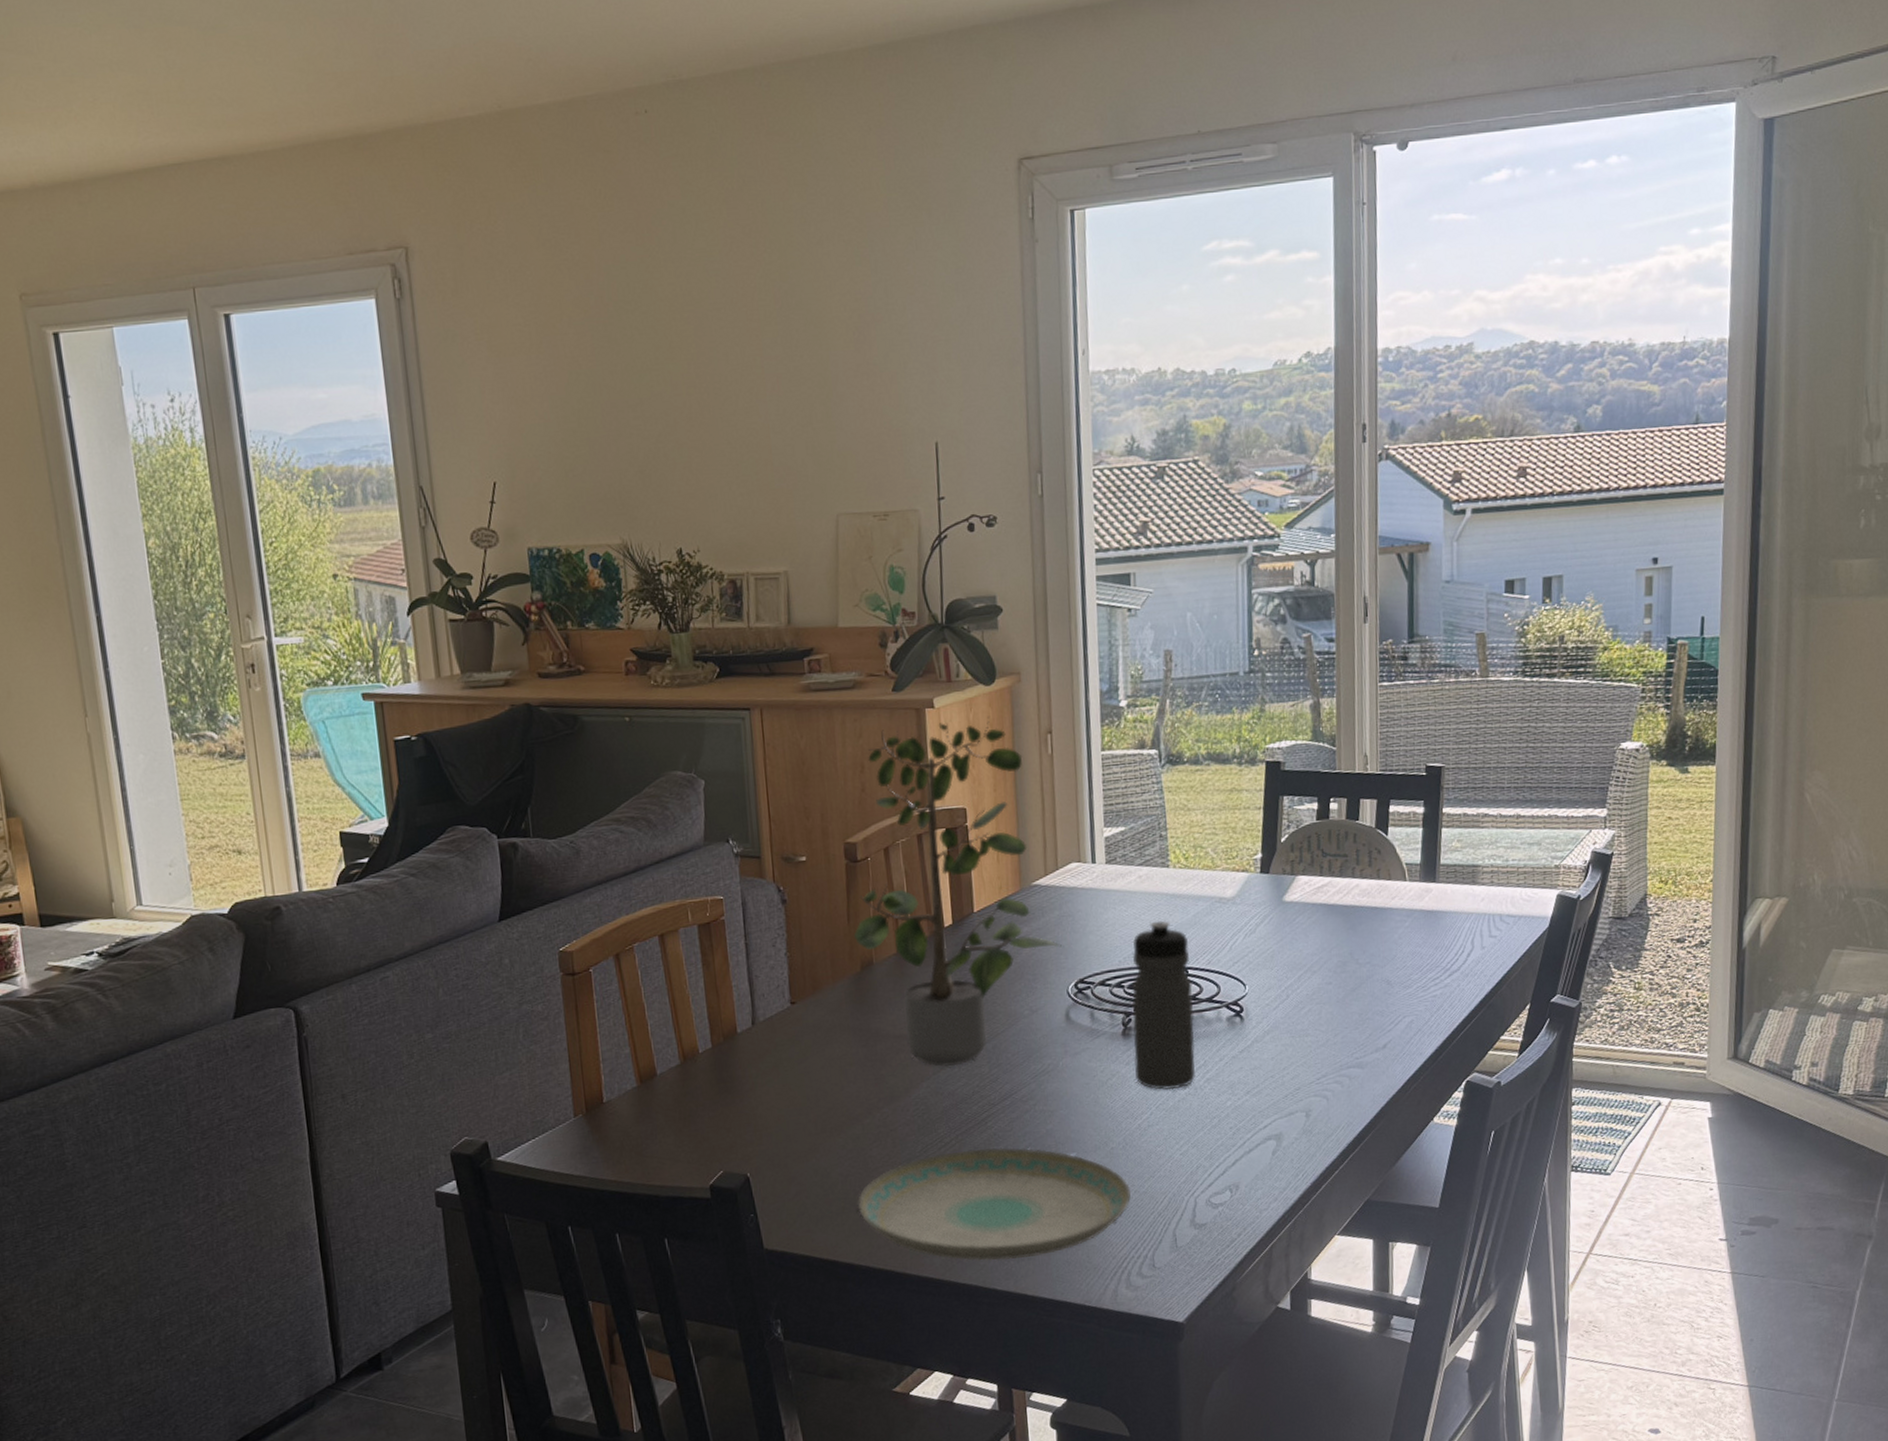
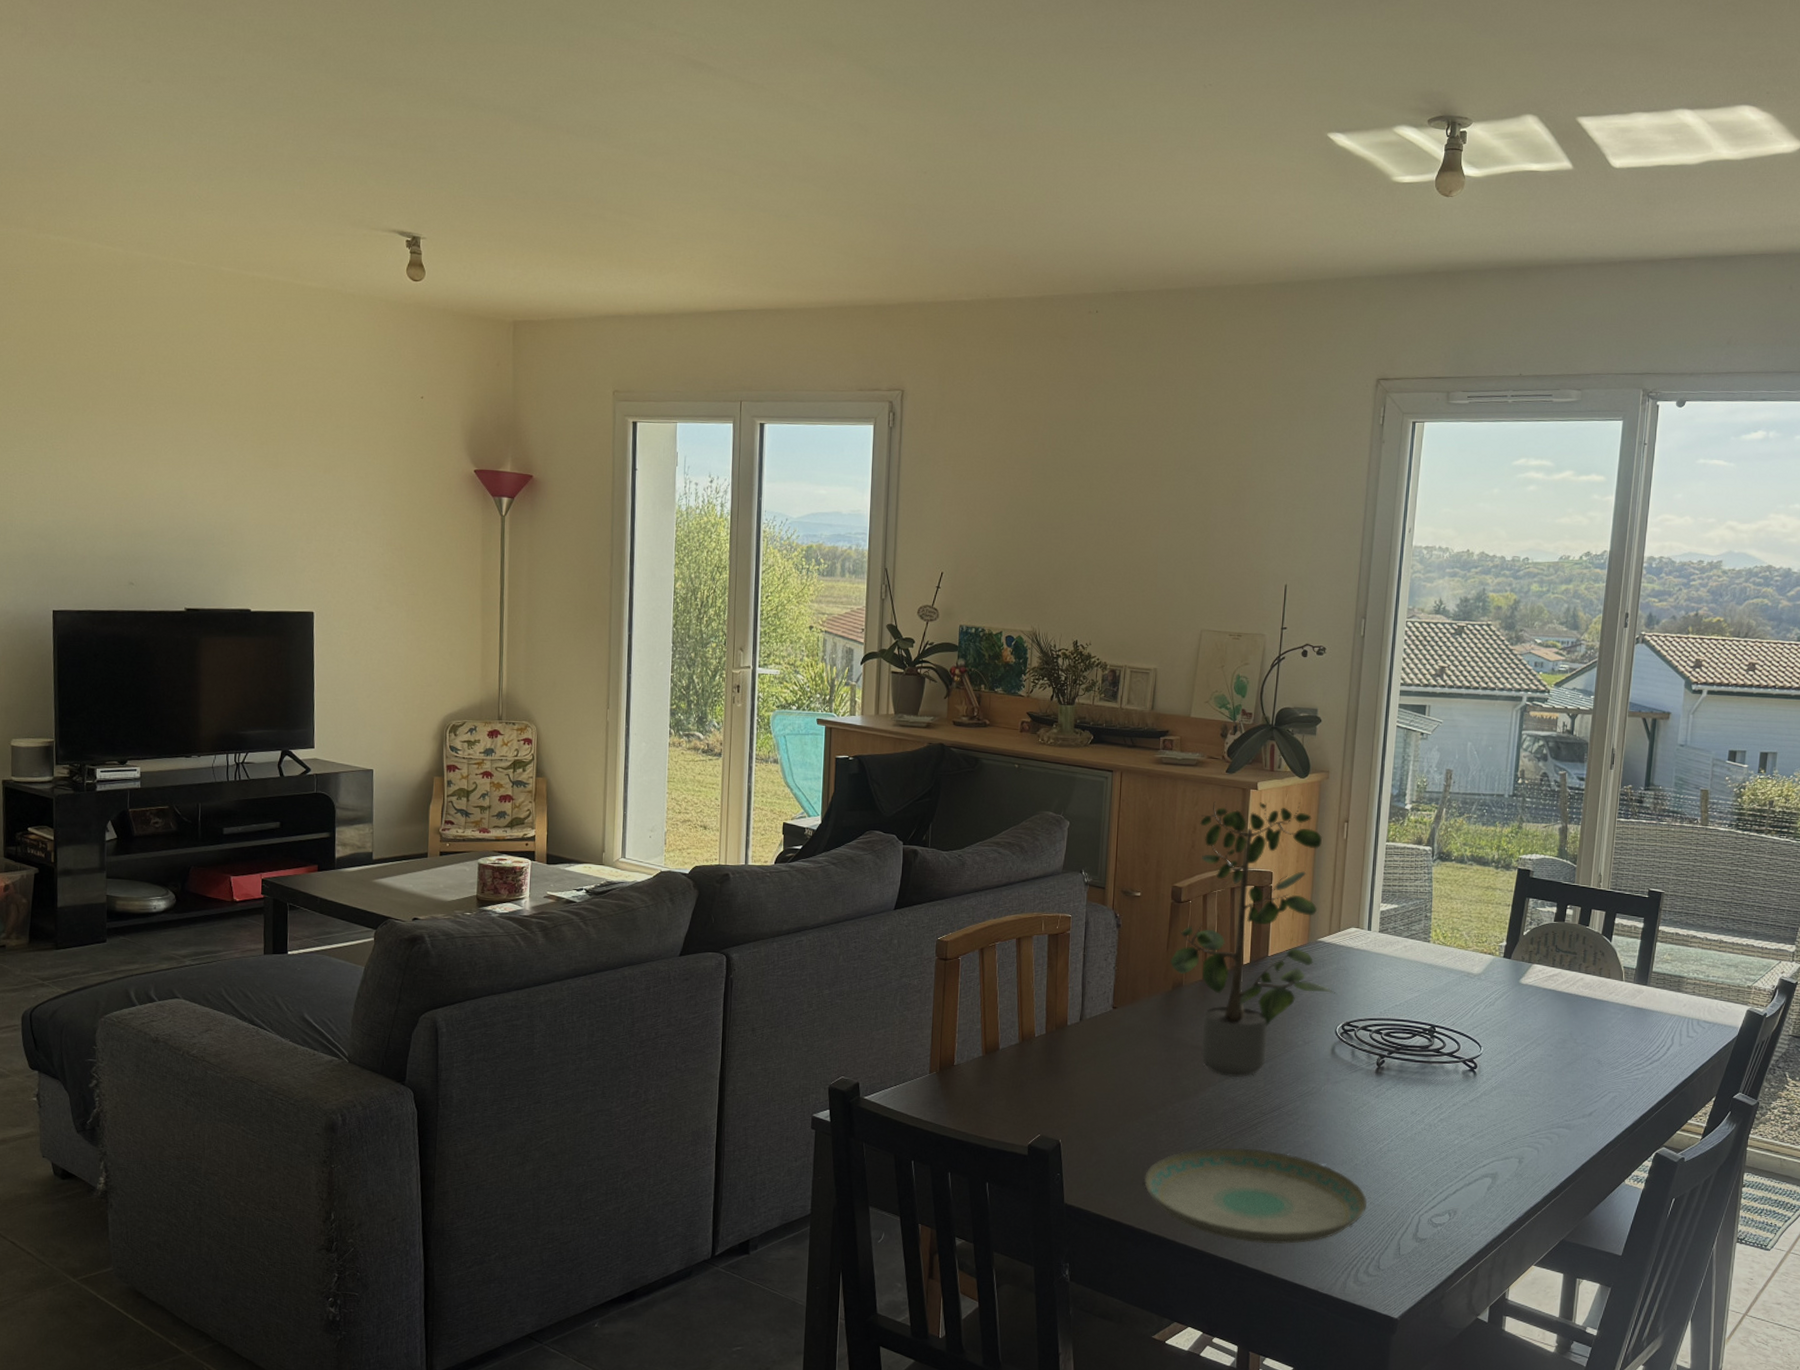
water bottle: present [1131,920,1195,1090] -> none [1383,984,1438,1124]

